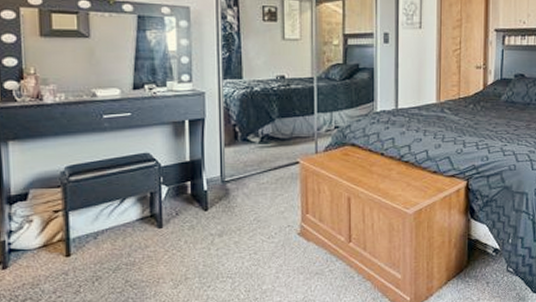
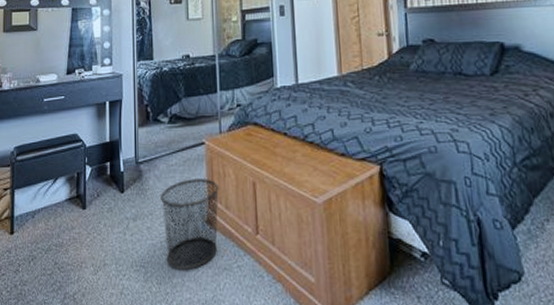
waste bin: none [250,195,313,277] -> present [161,179,219,270]

